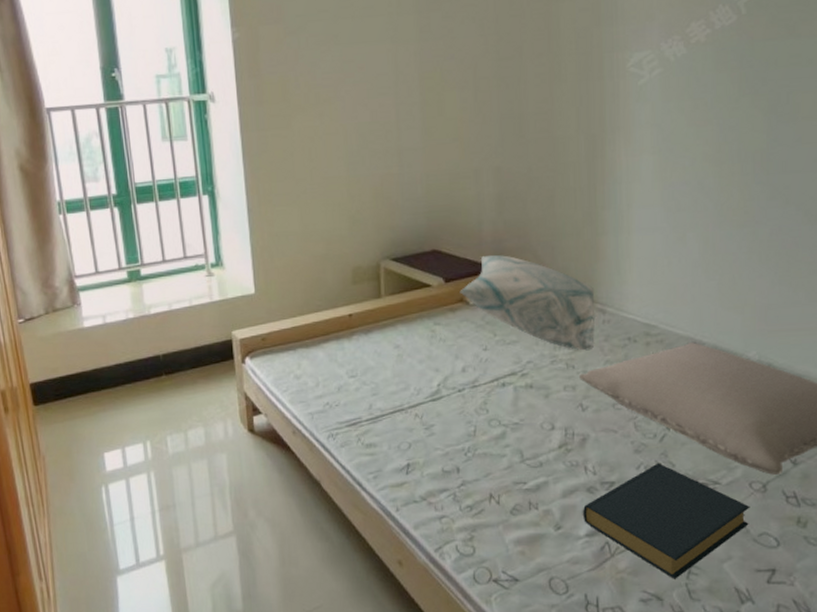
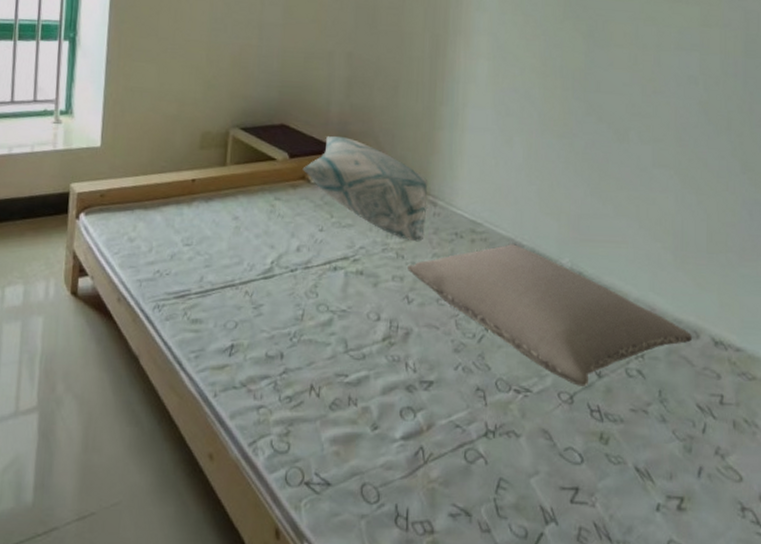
hardback book: present [583,463,750,579] -> none [400,364,558,493]

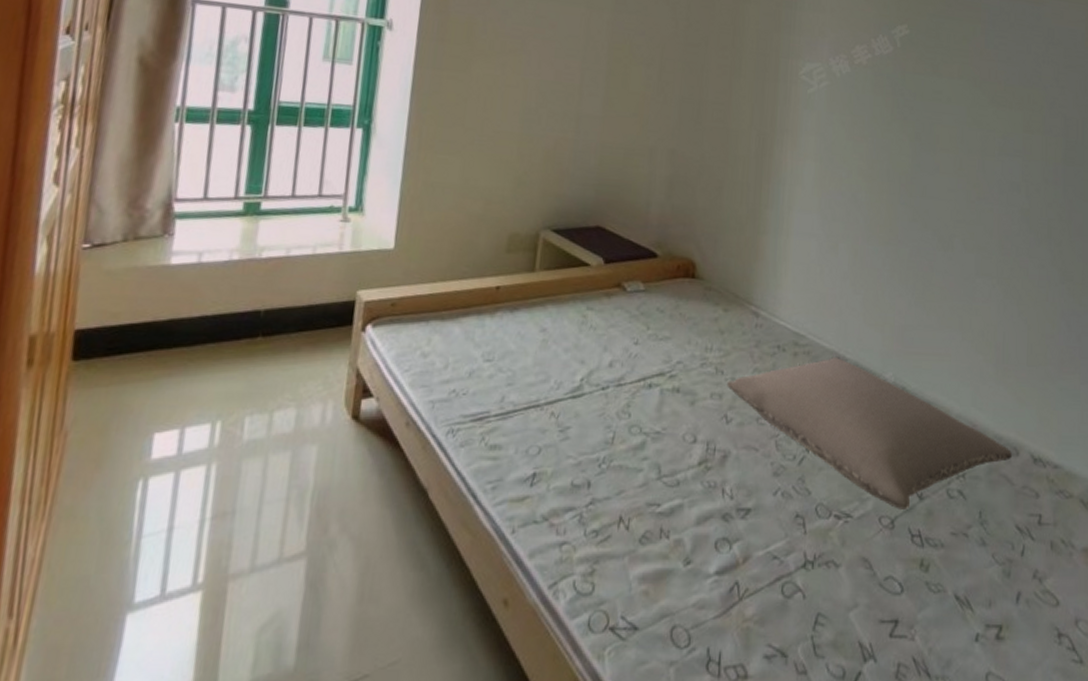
decorative pillow: present [302,135,428,242] -> none [618,239,751,356]

